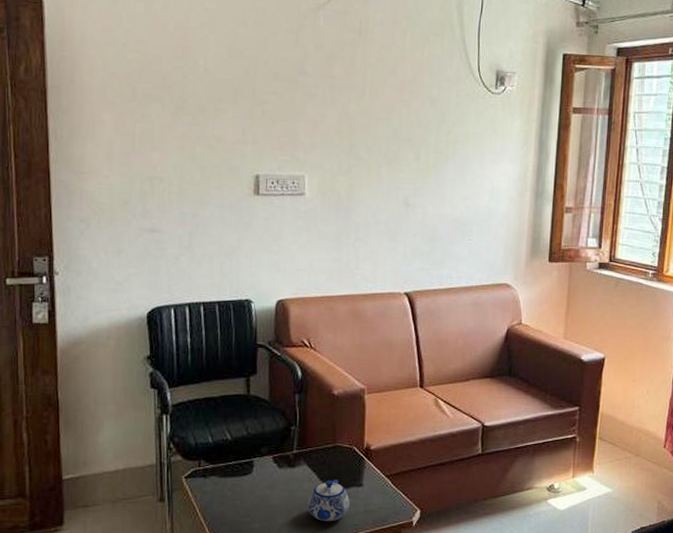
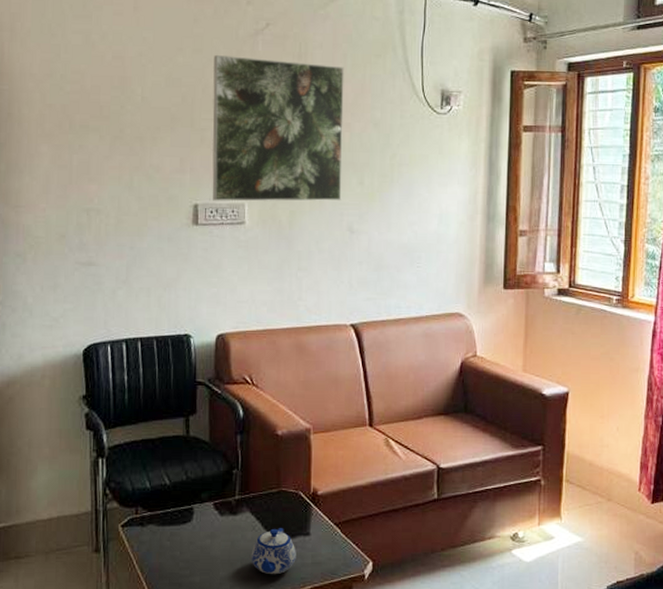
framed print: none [273,29,404,176] -> present [212,55,344,202]

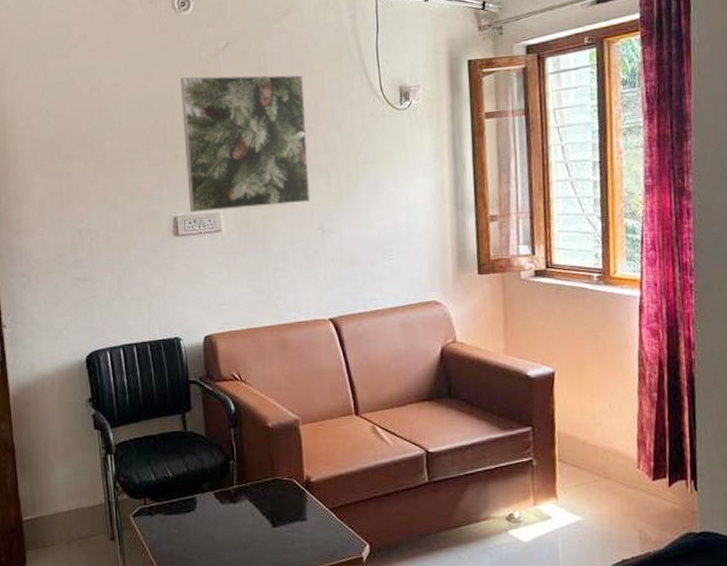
teapot: present [251,528,296,575] -> none [252,514,296,559]

